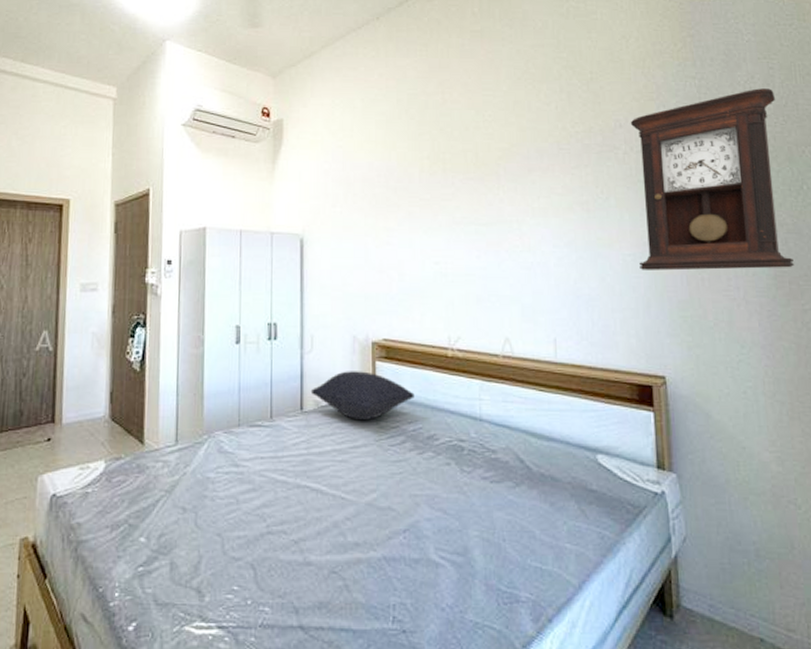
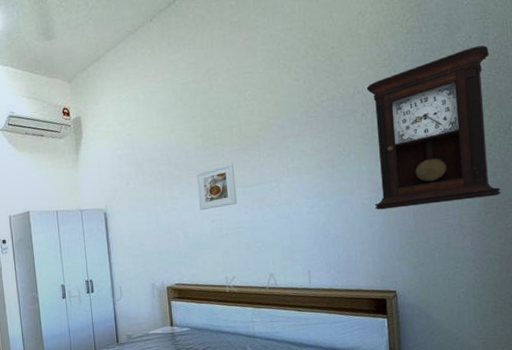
pillow: present [310,371,415,421] -> none [123,309,203,346]
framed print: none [419,194,468,249] -> present [196,163,237,211]

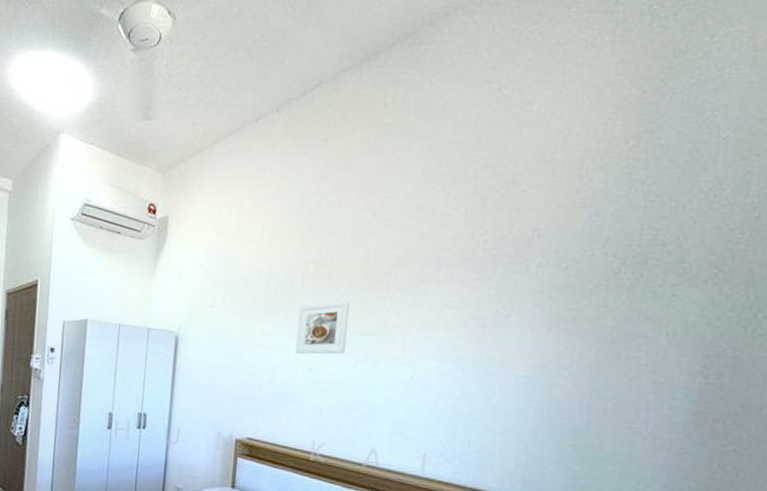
pendulum clock: present [366,45,501,210] -> none [533,197,746,405]

